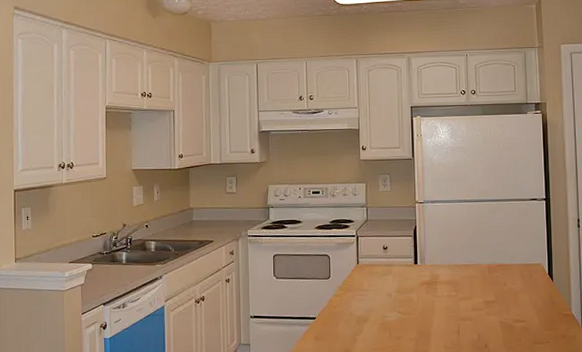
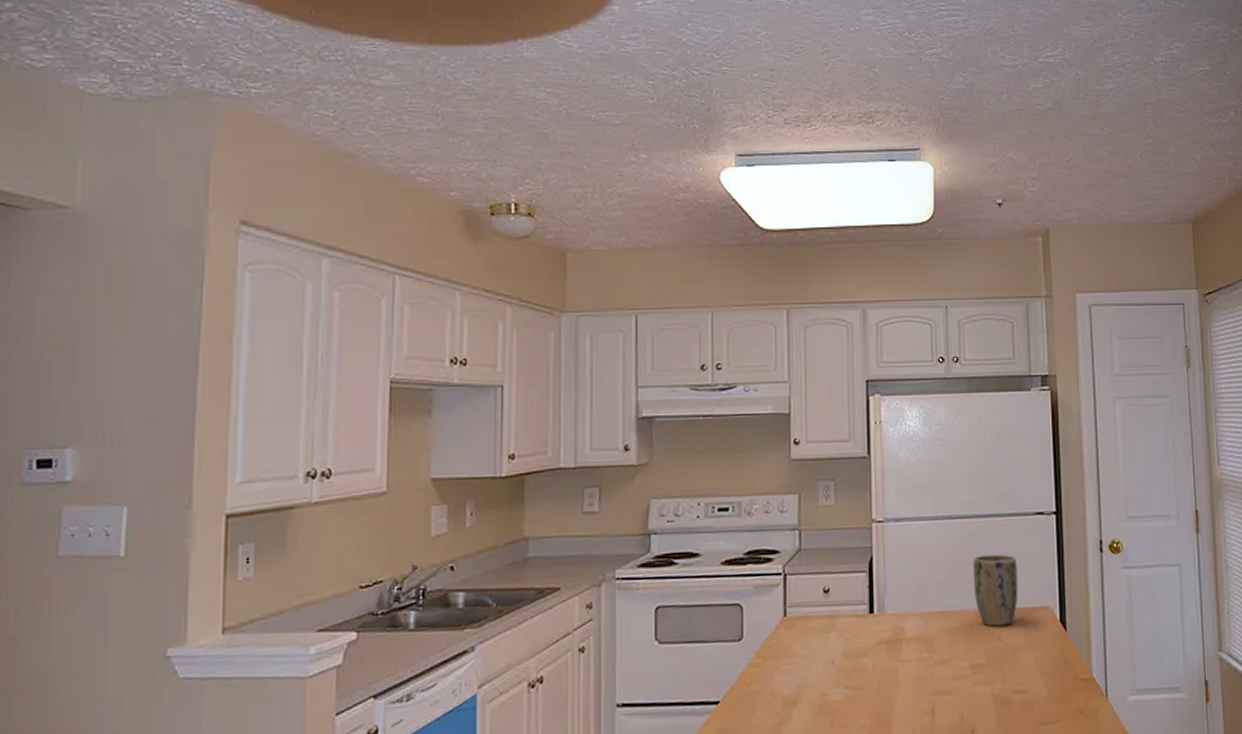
plant pot: none [486,227,519,276] -> present [972,554,1019,627]

